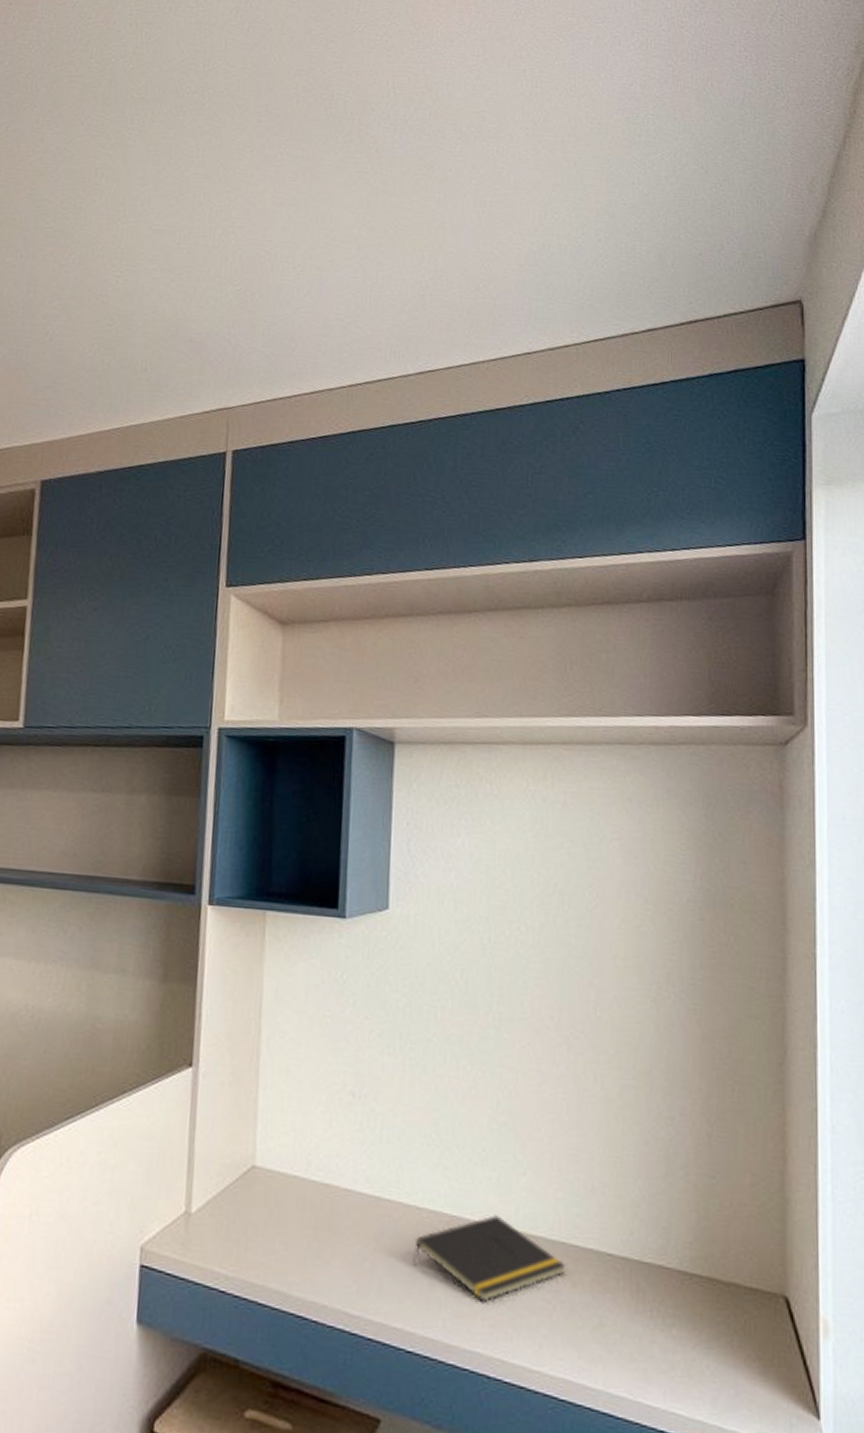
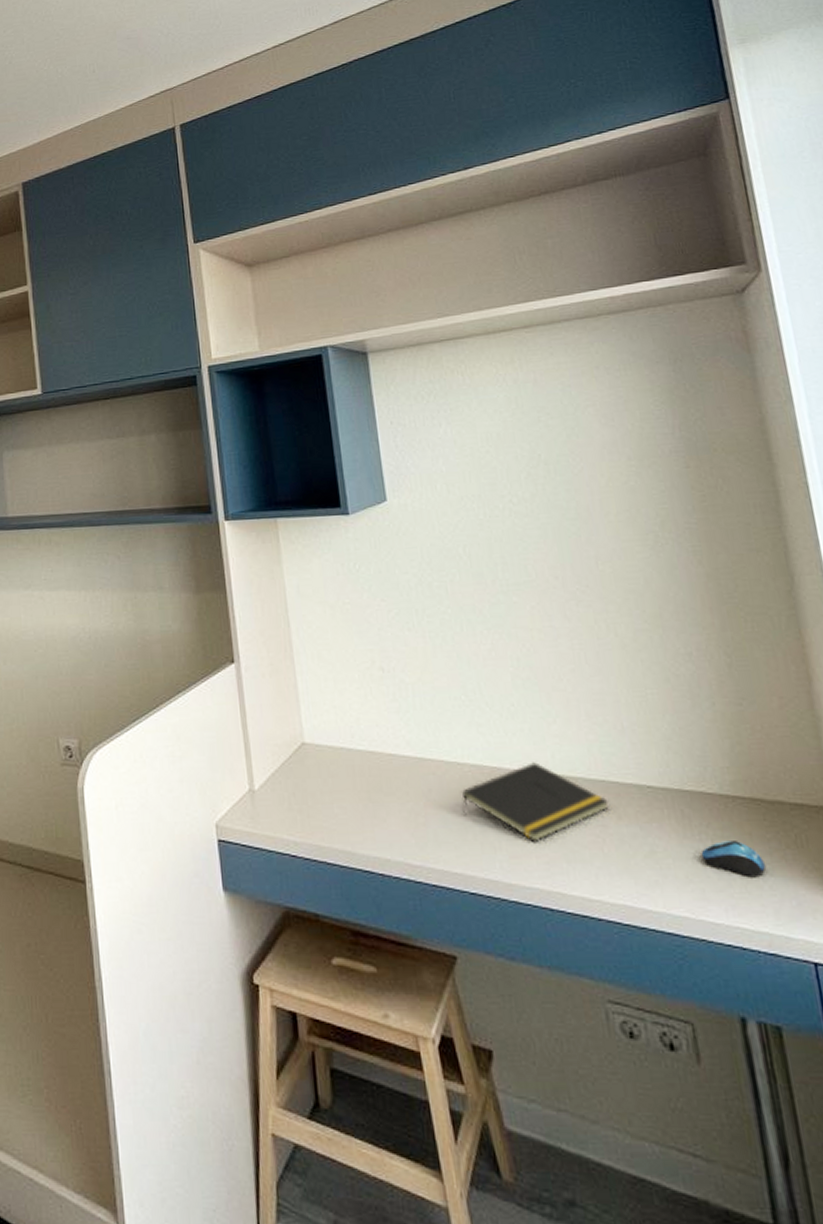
computer mouse: none [649,1320,712,1361] -> present [701,841,767,876]

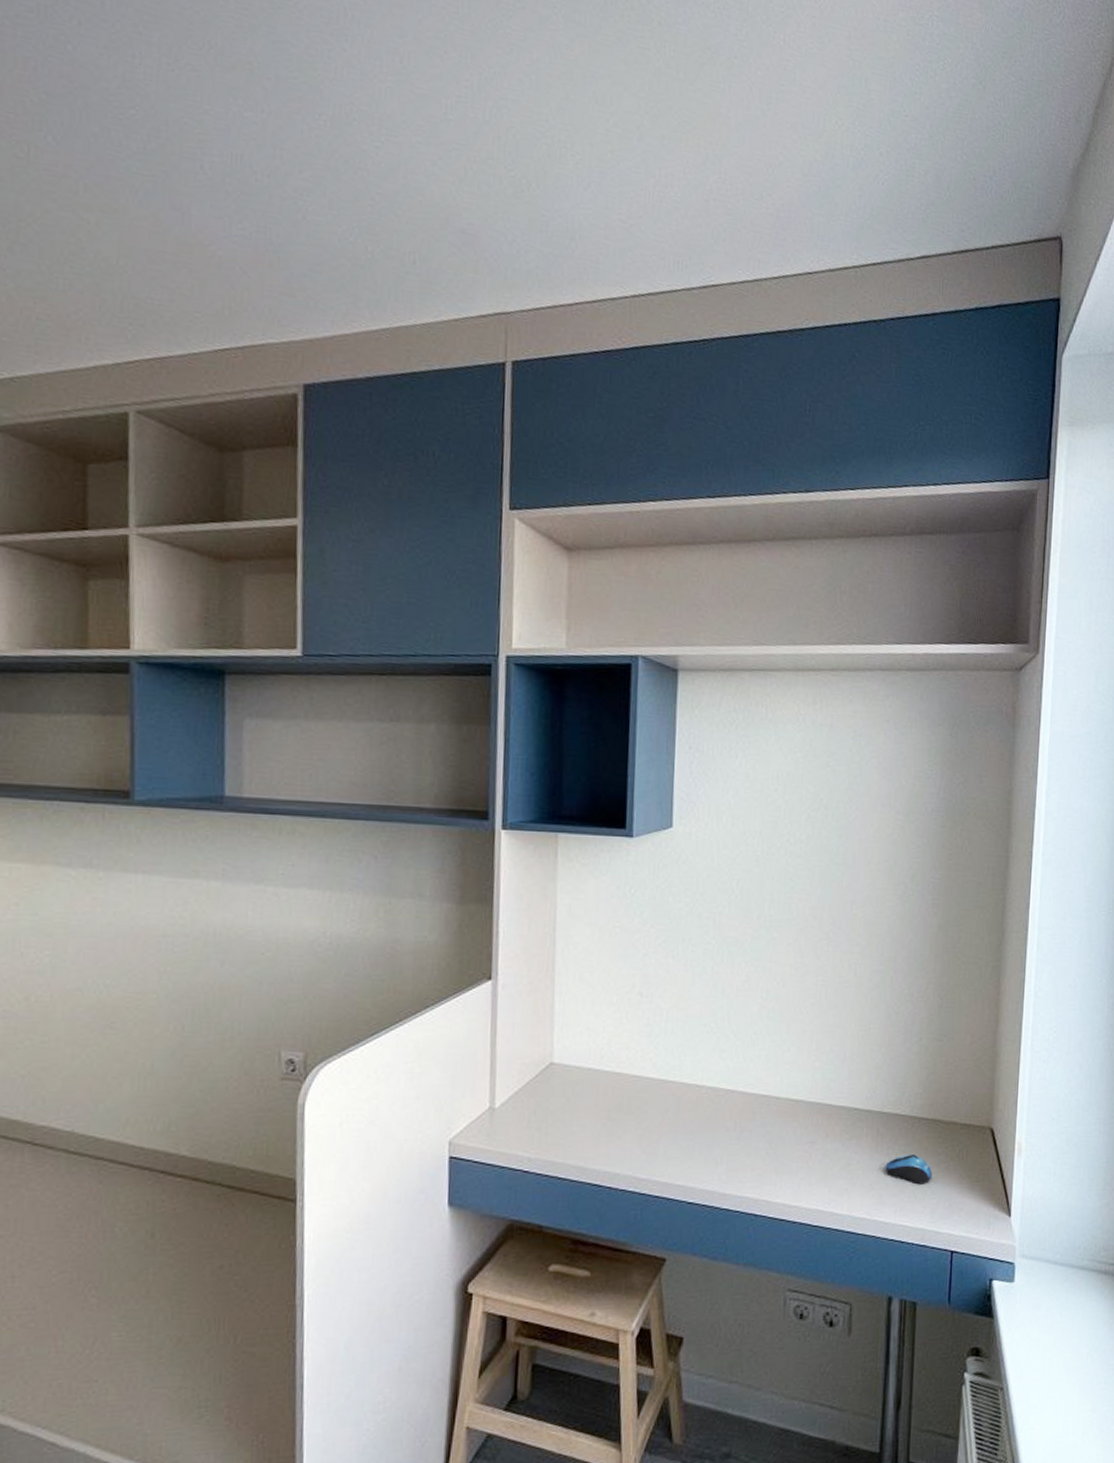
notepad: present [461,762,609,842] -> none [694,1086,821,1156]

